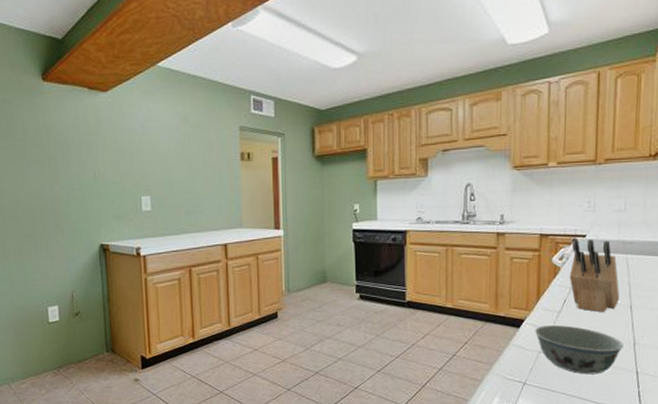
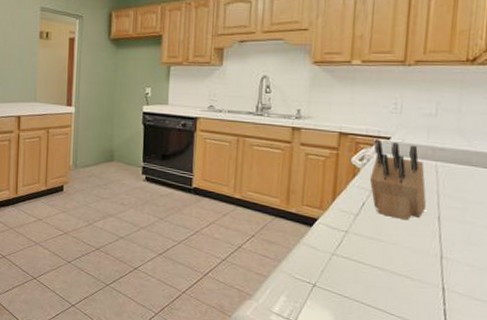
bowl: present [534,325,623,375] -> none [327,227,429,285]

